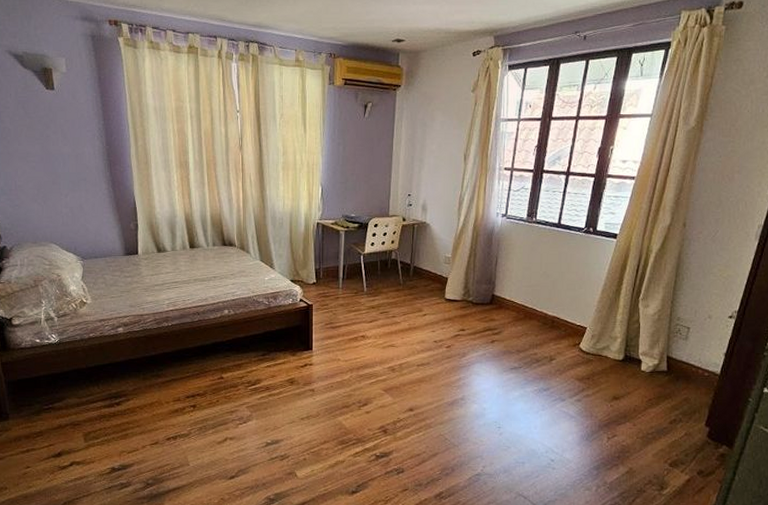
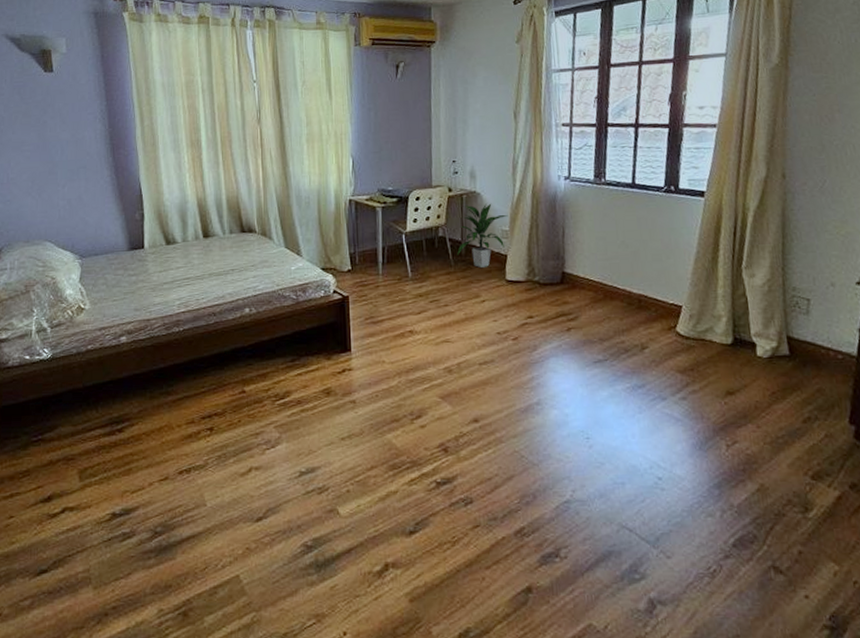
indoor plant: none [405,233,452,287] -> present [456,203,509,268]

